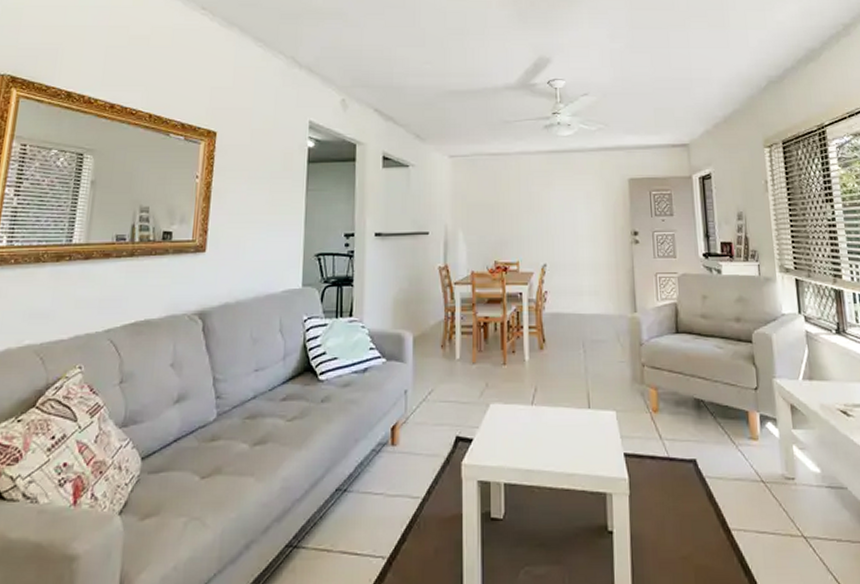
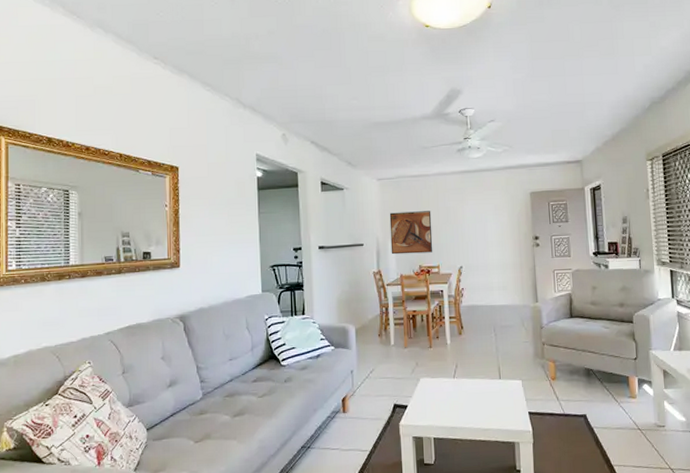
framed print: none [461,196,512,247] -> present [389,211,433,255]

